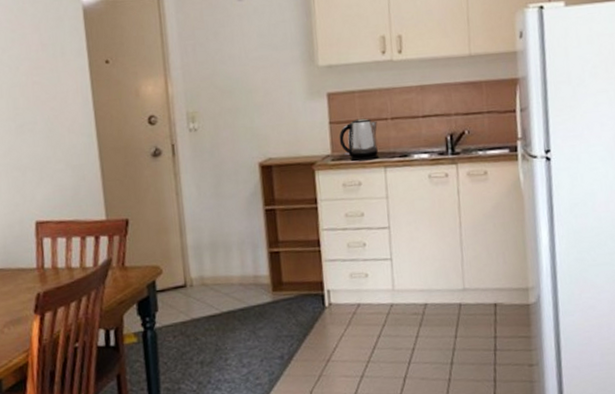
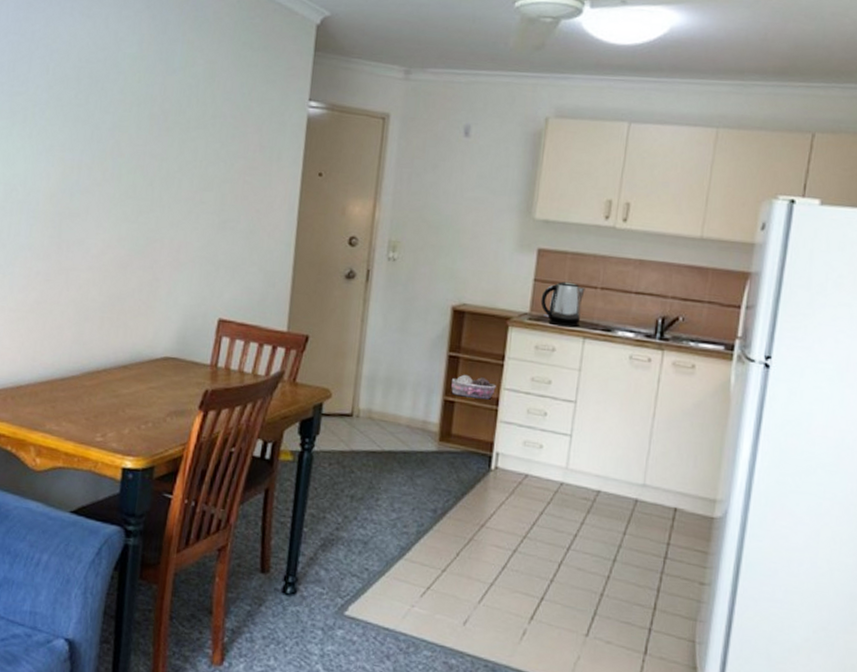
decorative basket: none [272,223,315,246] -> present [451,374,496,400]

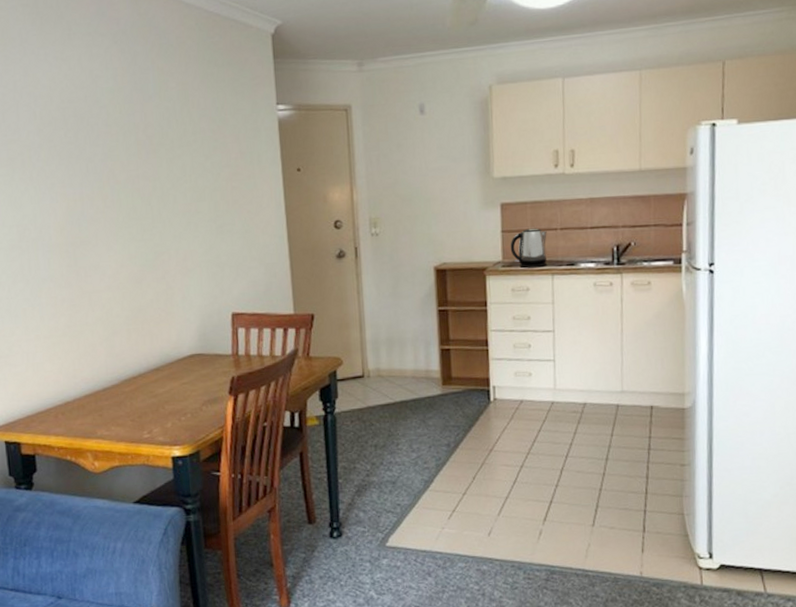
decorative basket: present [451,374,496,400] -> none [444,324,484,344]

